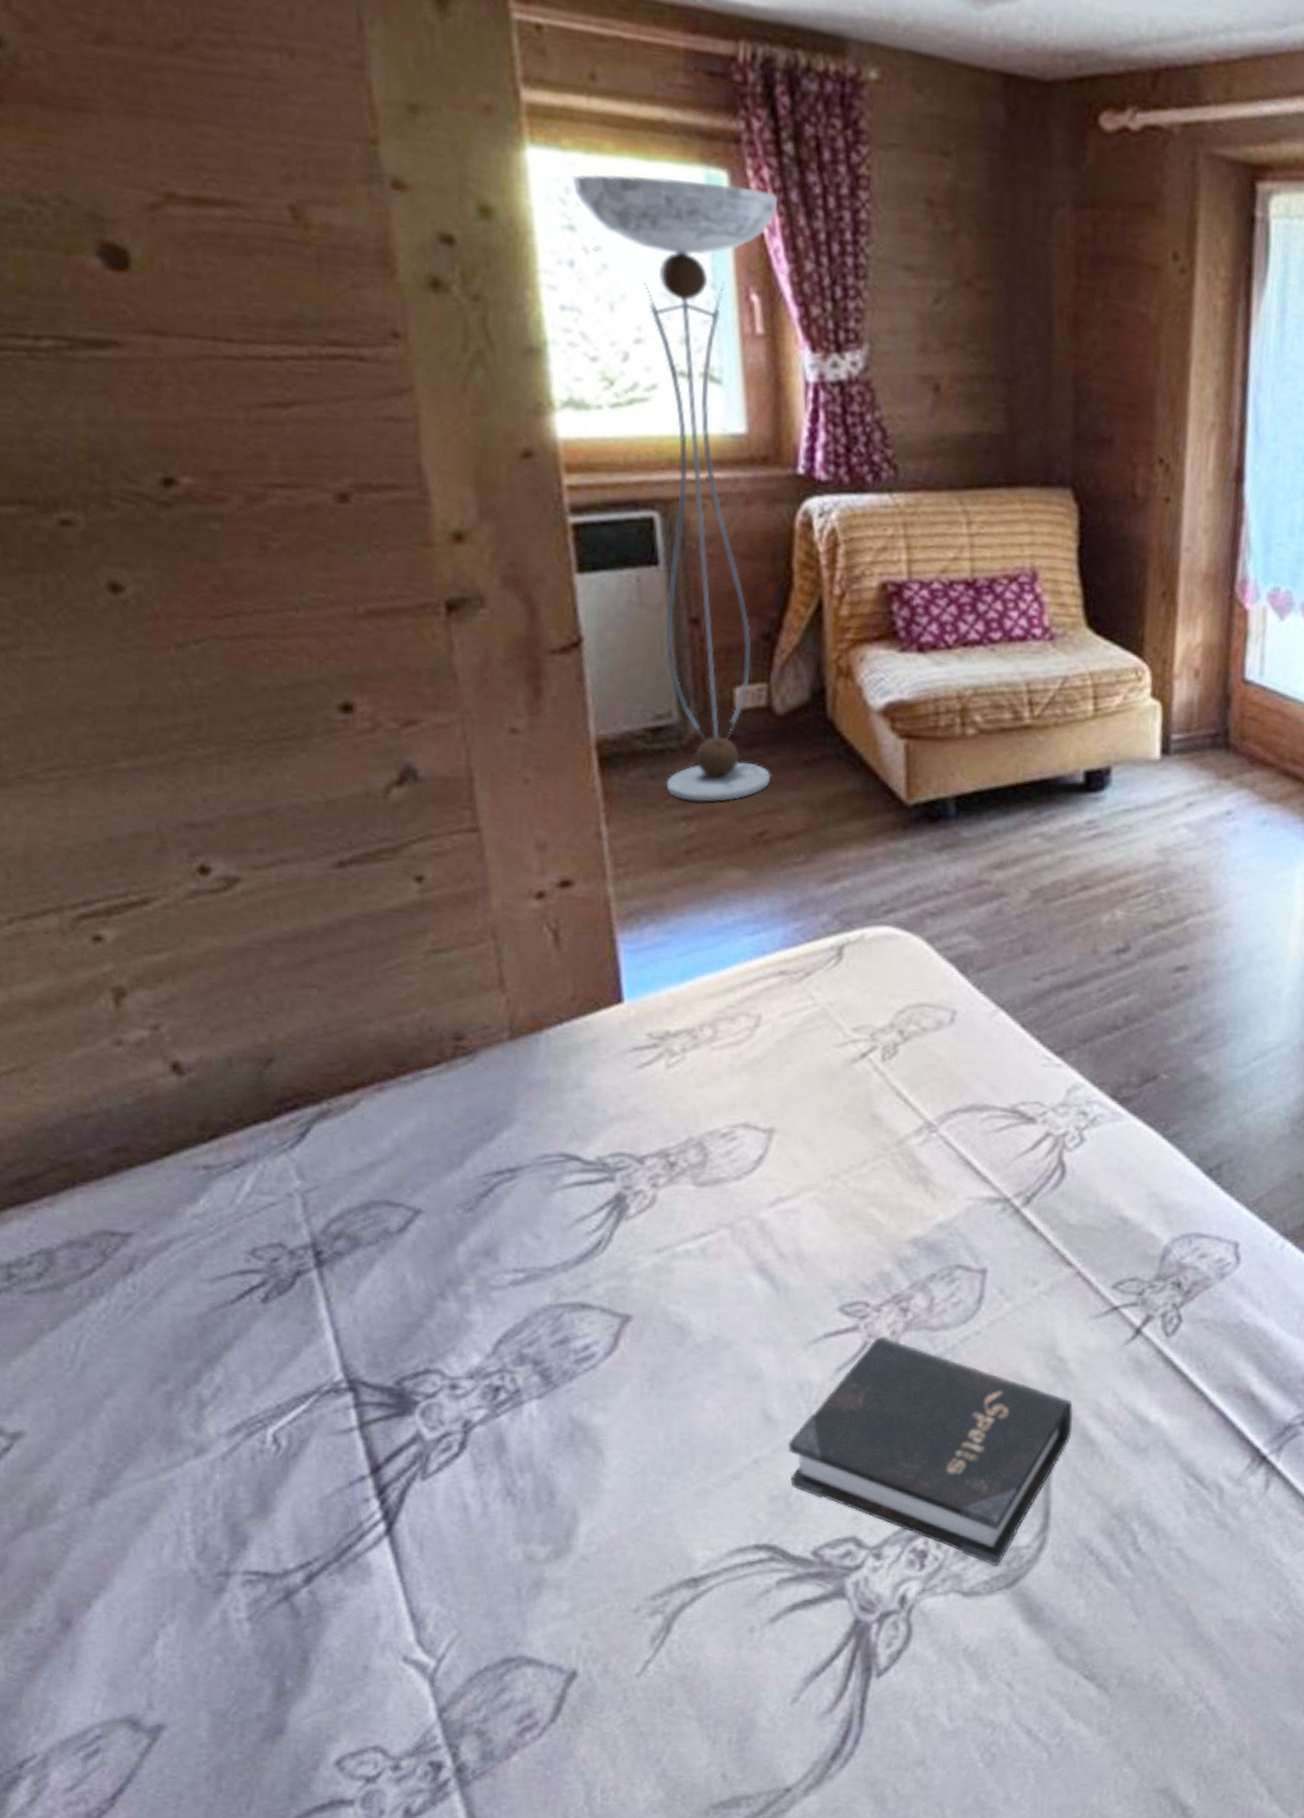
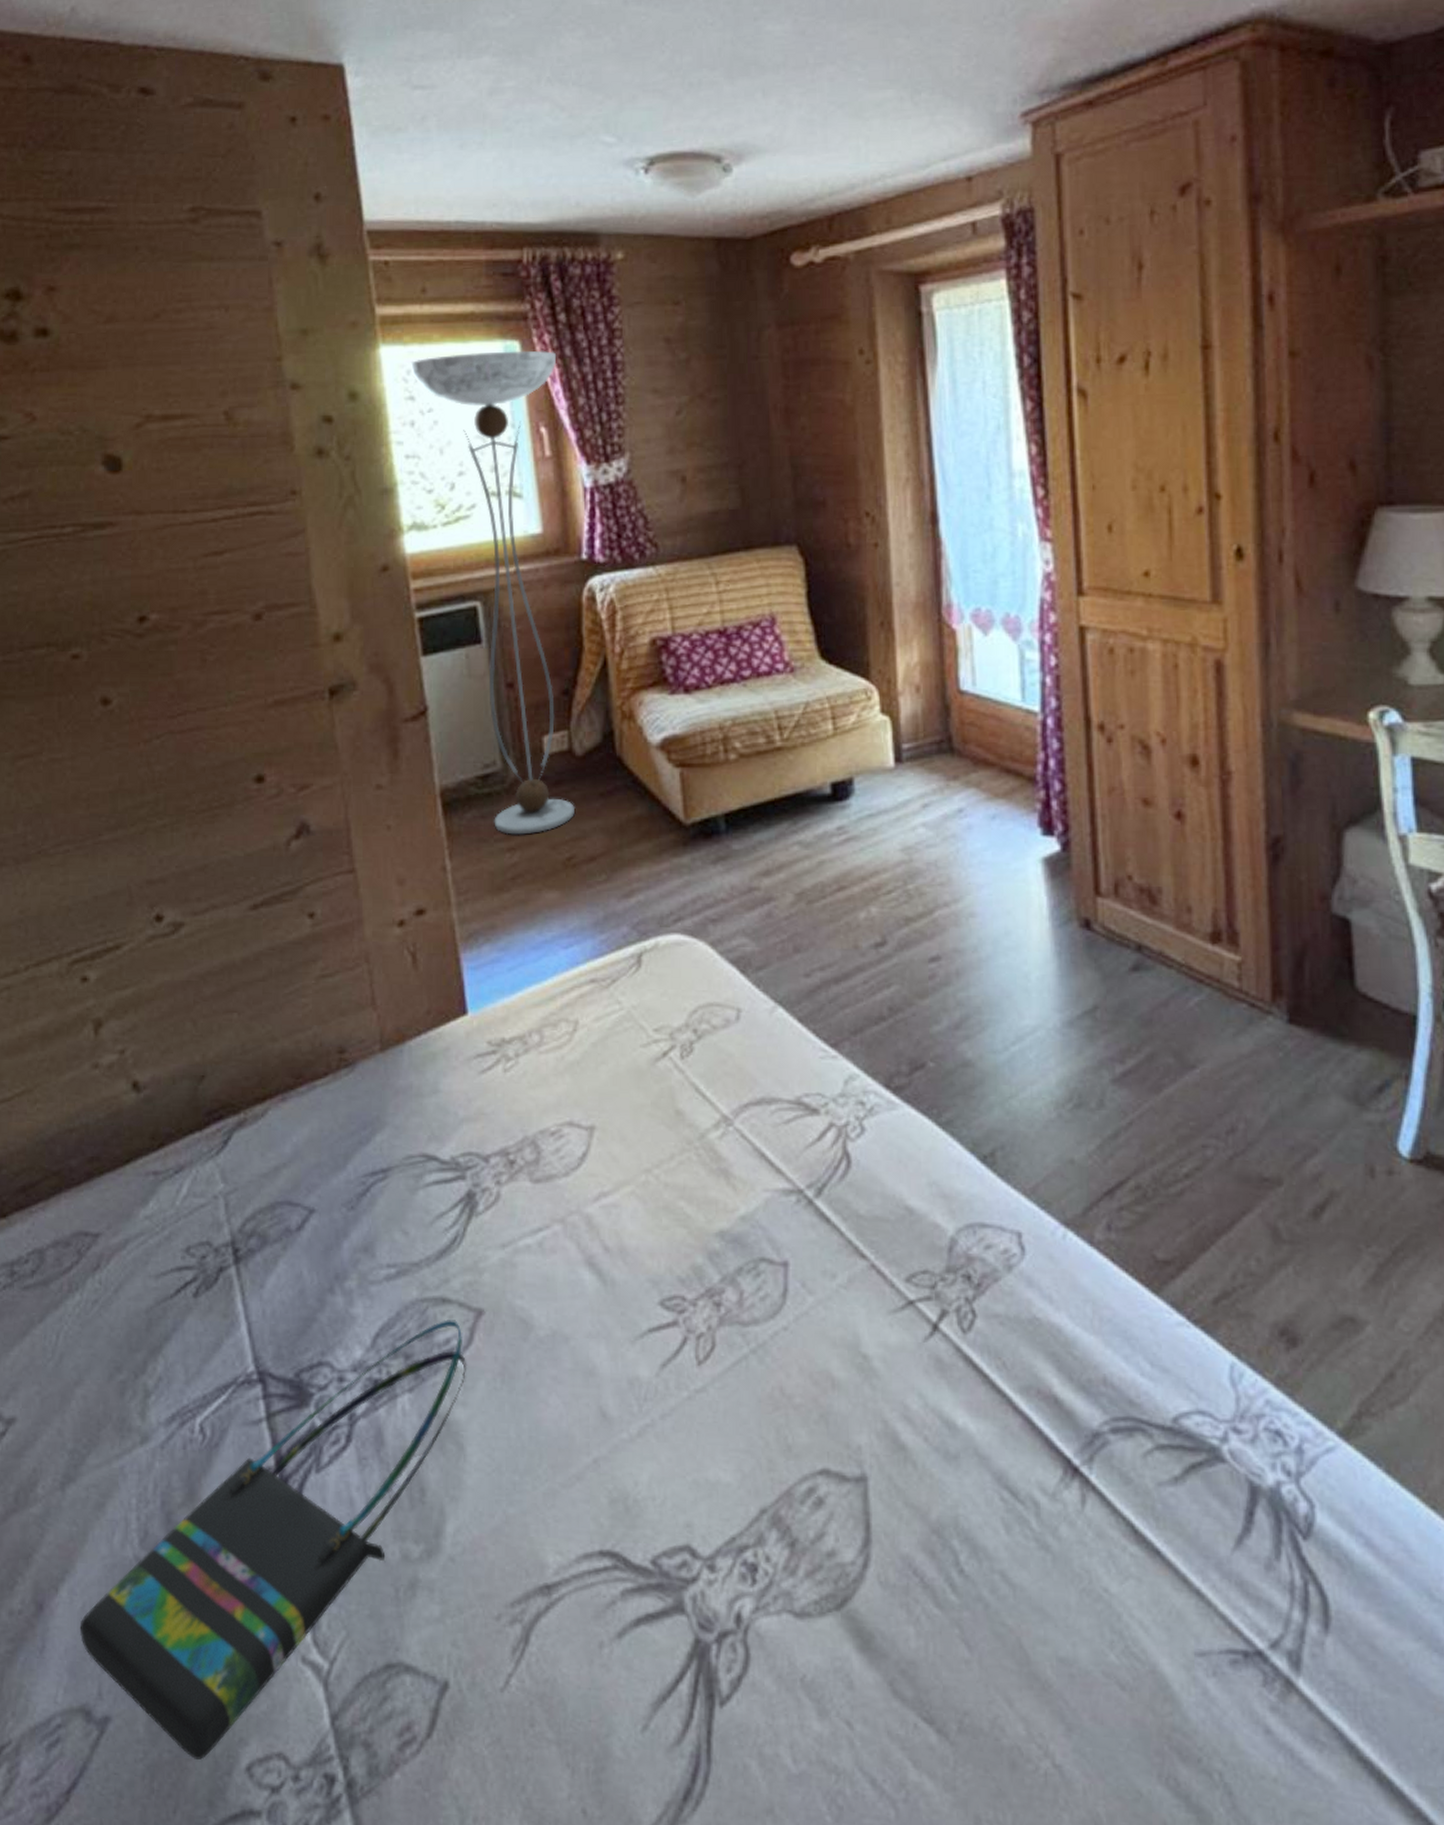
tote bag: none [120,1325,610,1758] -> present [79,1319,467,1760]
hardback book: present [787,1337,1073,1567] -> none [623,1332,883,1585]

